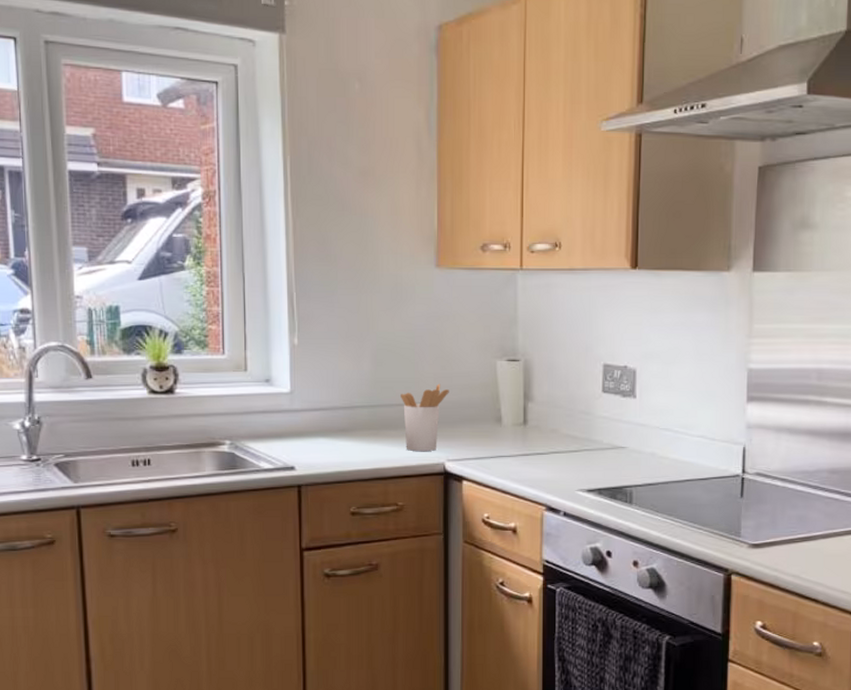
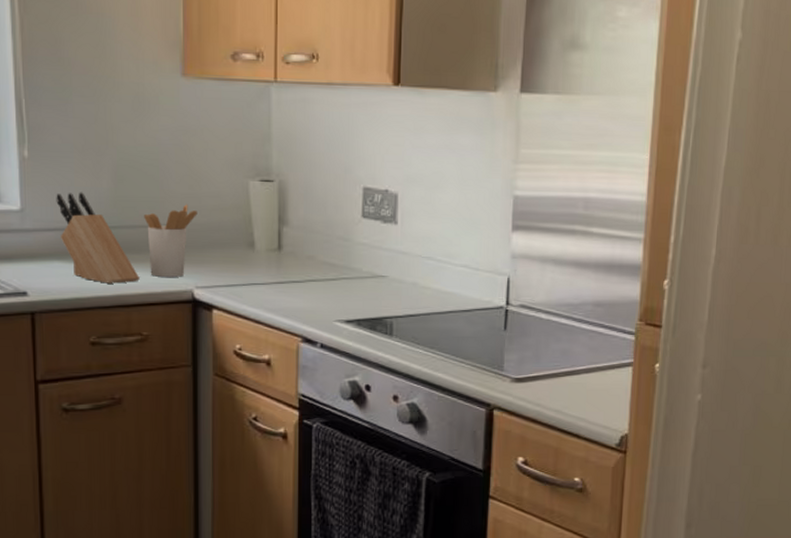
knife block: none [322,375,396,458] -> present [56,192,140,284]

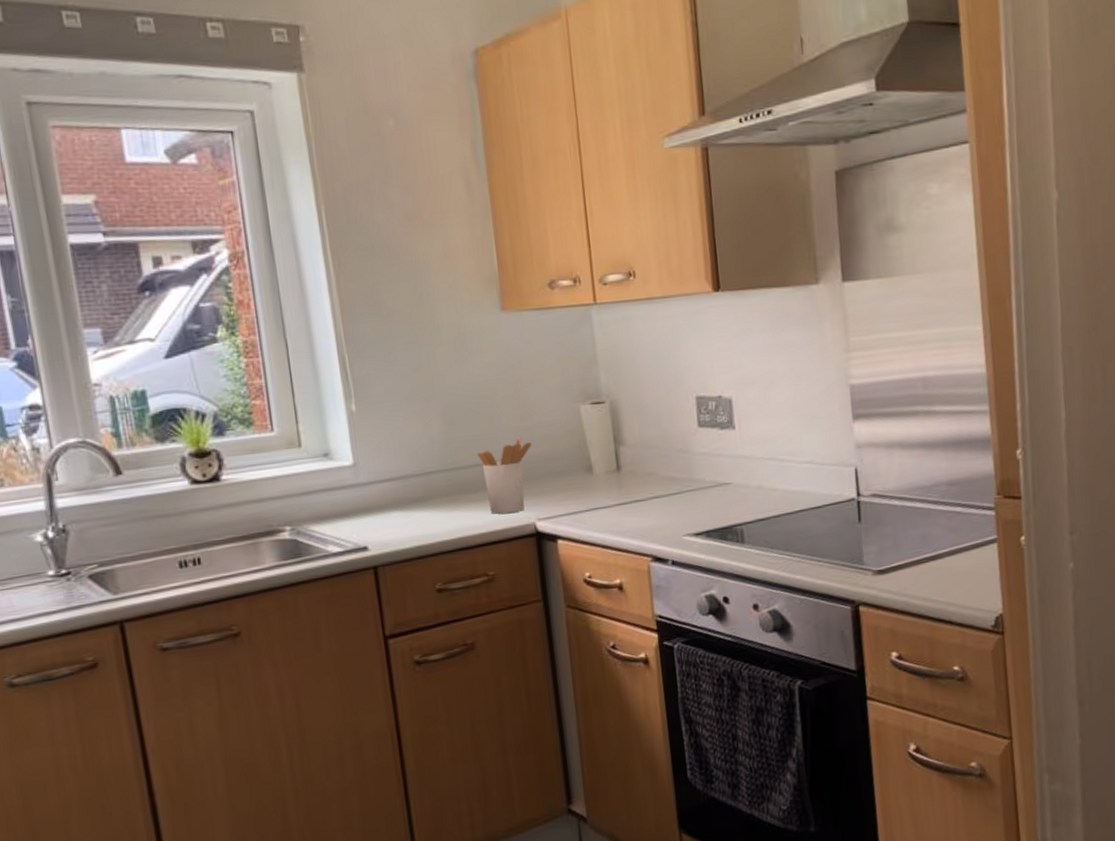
knife block: present [56,192,140,284] -> none [387,439,480,528]

